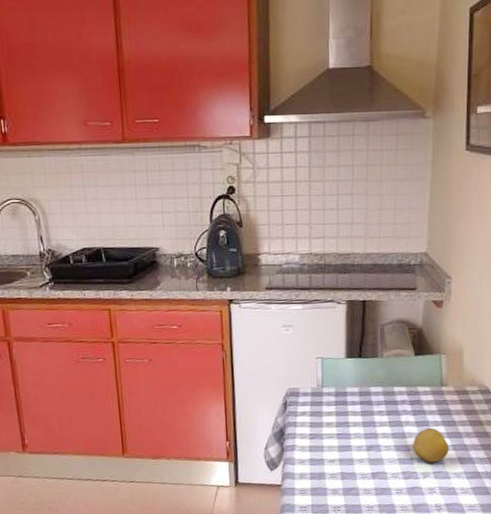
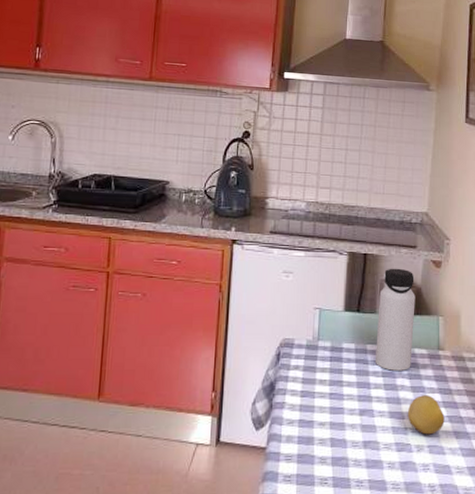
water bottle: none [379,311,417,409] -> present [376,268,415,371]

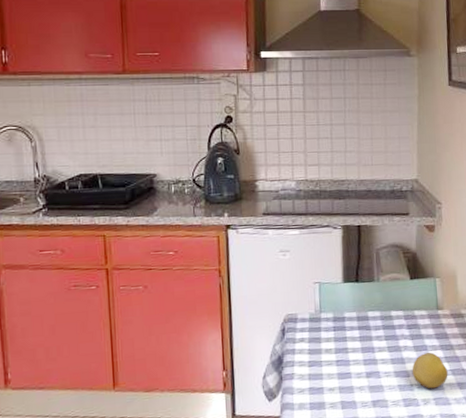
water bottle: present [376,268,415,371] -> none [376,236,413,334]

